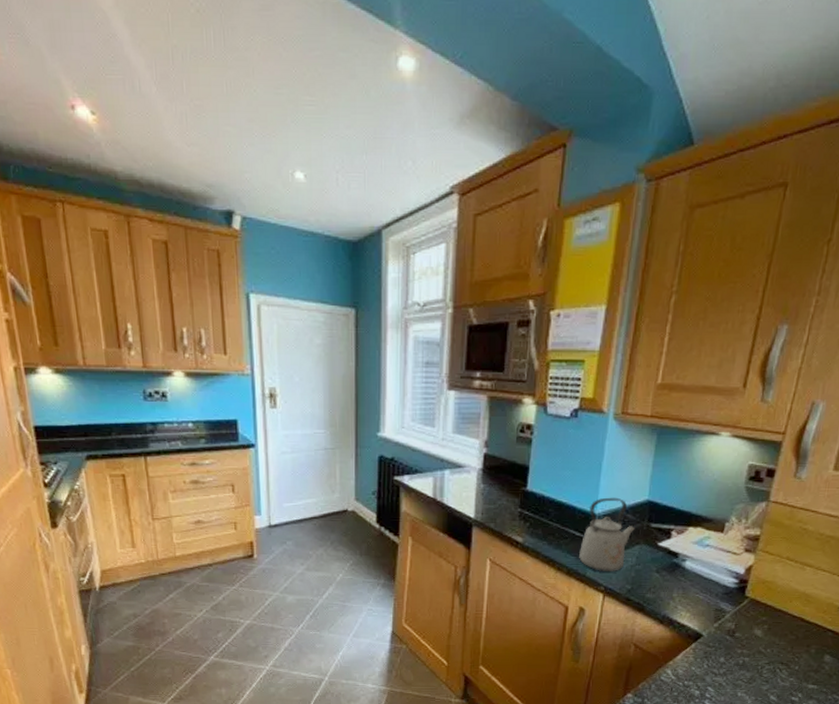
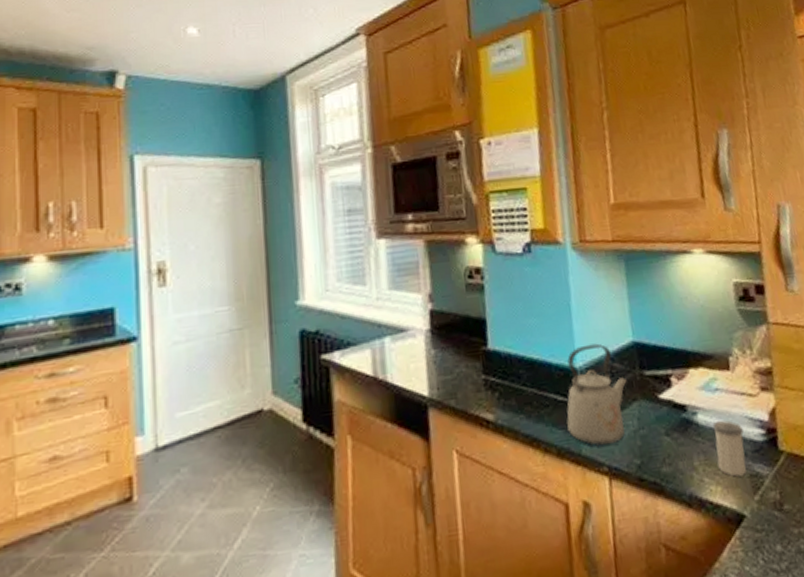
salt shaker: none [692,568,720,609] -> present [712,420,747,477]

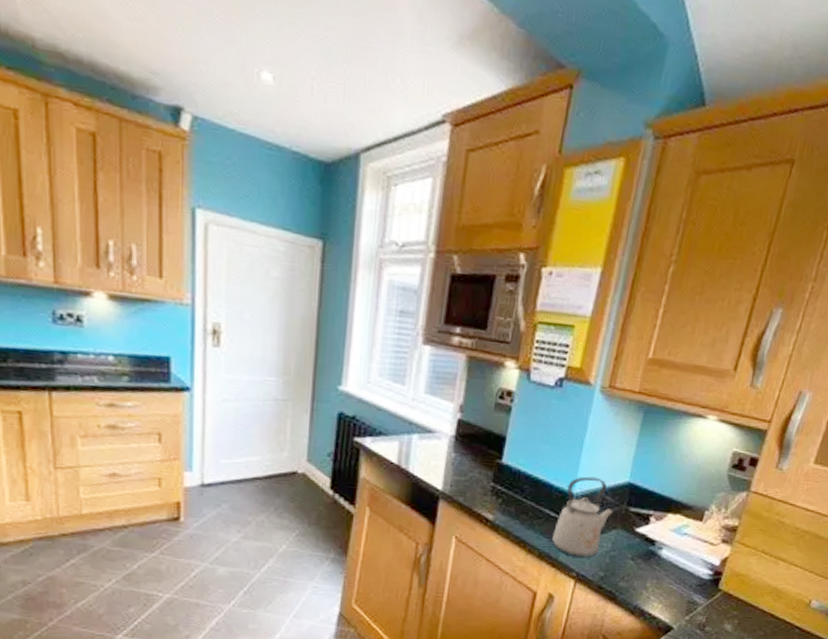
salt shaker: present [712,420,747,477] -> none [665,557,696,601]

